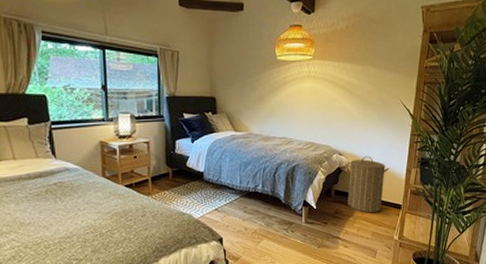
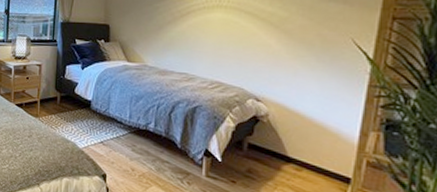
laundry hamper: present [347,156,390,213] -> none [266,106,333,182]

